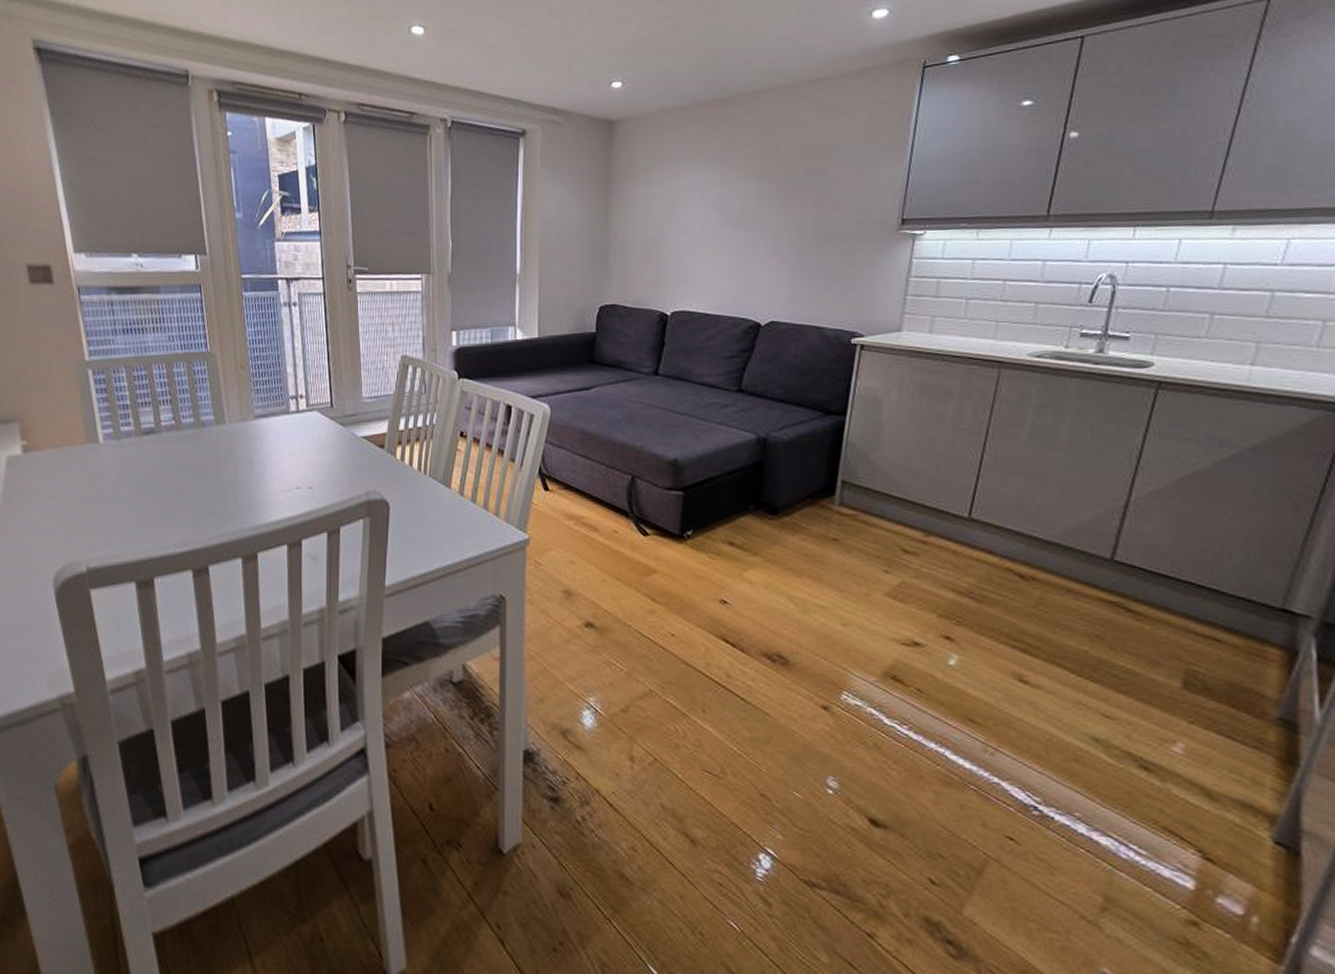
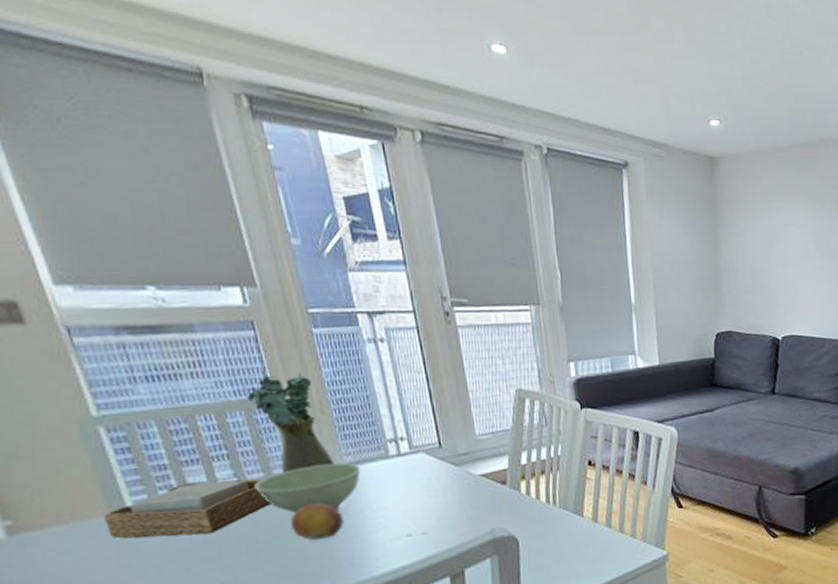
napkin holder: none [83,421,197,468] -> present [103,479,271,539]
bowl: none [186,415,266,458] -> present [254,463,360,514]
vase: none [190,329,247,420] -> present [247,371,335,473]
fruit: none [209,449,248,483] -> present [291,503,344,540]

